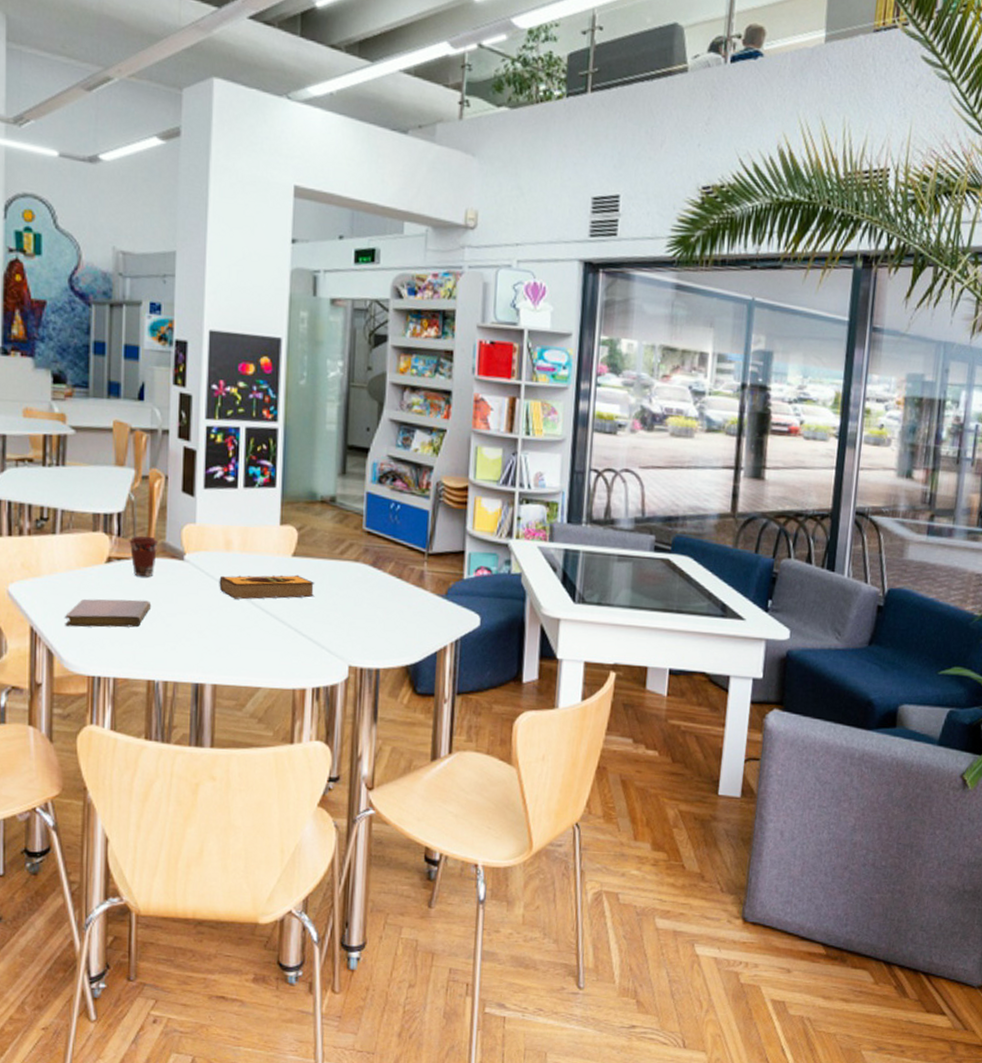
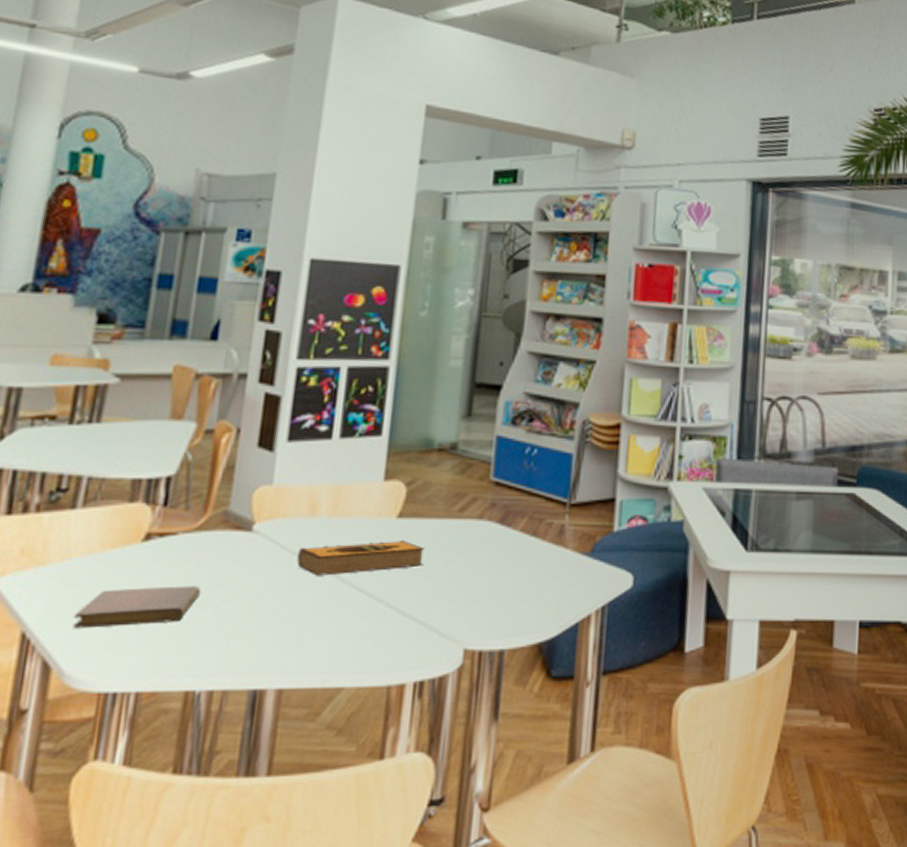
coffee cup: present [129,536,159,577] -> none [178,503,220,556]

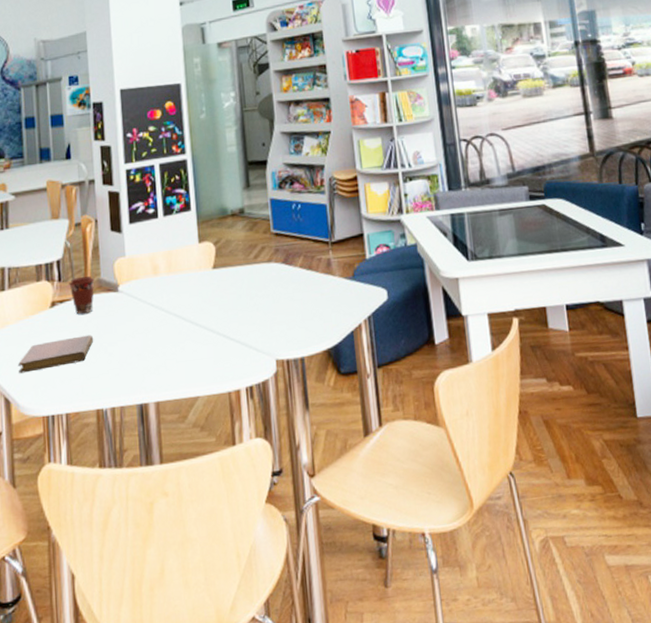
coffee cup: none [178,503,220,556] -> present [69,275,95,315]
hardback book: present [296,540,426,576] -> none [151,284,237,318]

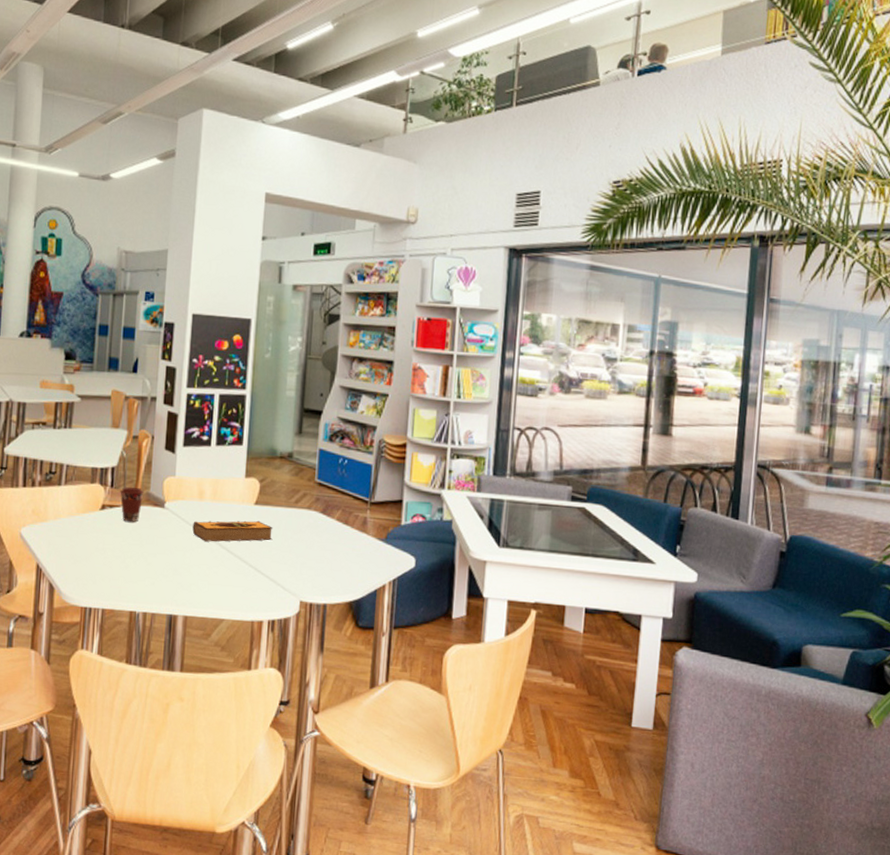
notebook: present [18,335,94,374] -> none [65,540,136,566]
hardback book: none [151,284,237,318] -> present [192,520,274,542]

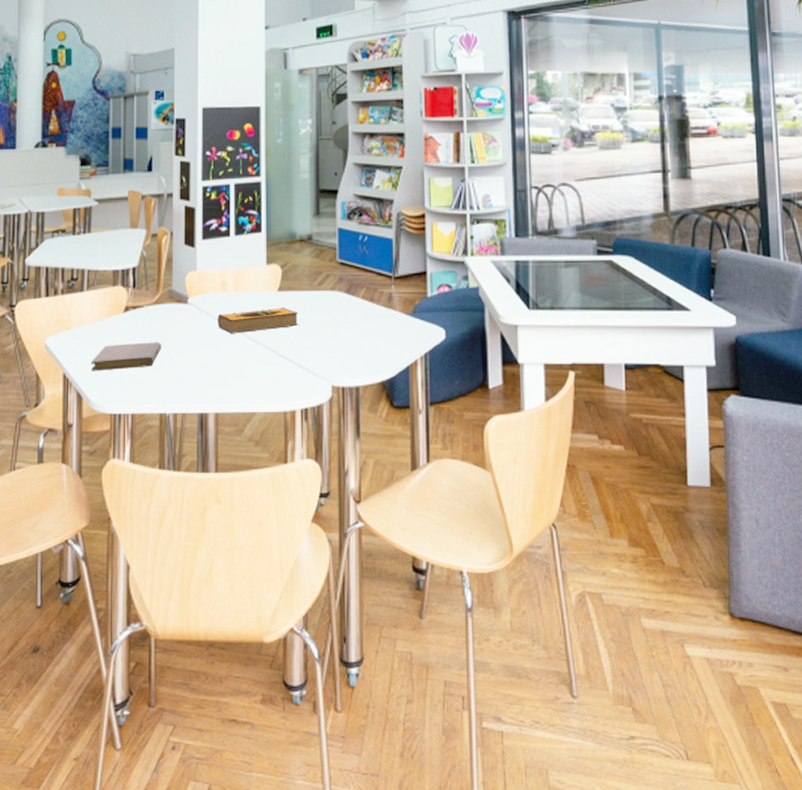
notebook: none [65,540,136,566] -> present [91,342,162,371]
coffee cup: present [120,487,144,522] -> none [142,285,167,322]

